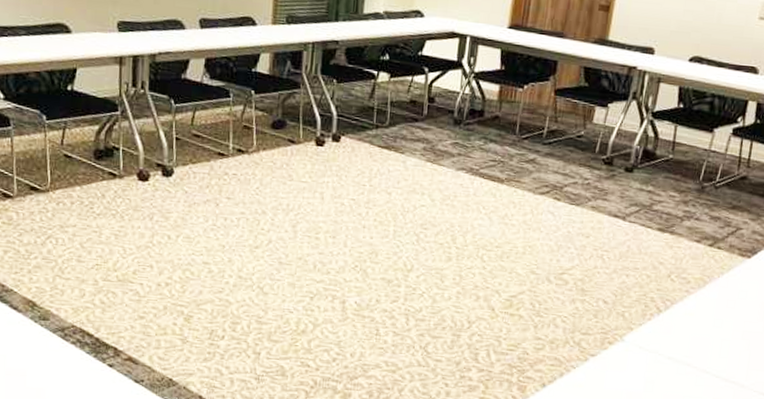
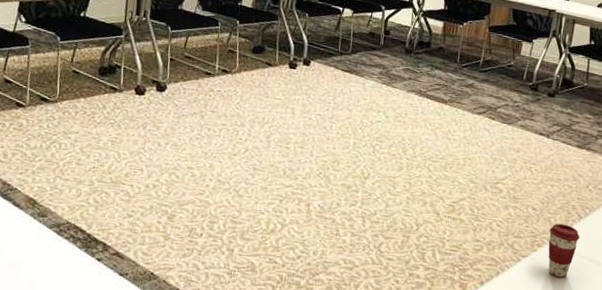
coffee cup: none [620,318,659,378] -> present [548,223,580,278]

